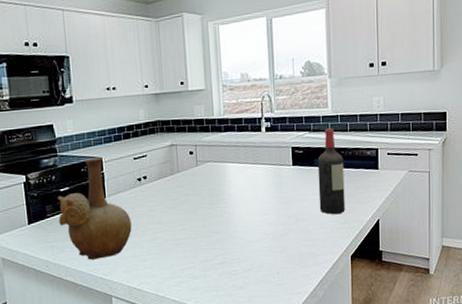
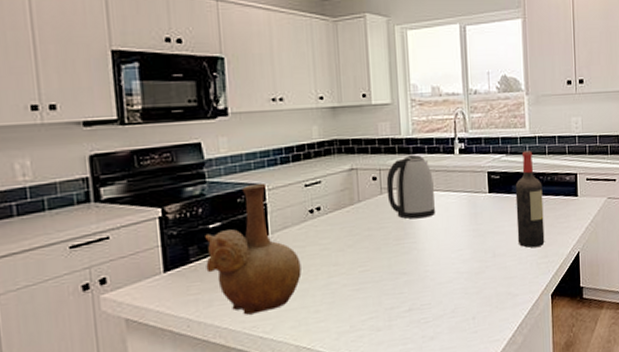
kettle: none [201,132,245,187] -> present [386,154,436,219]

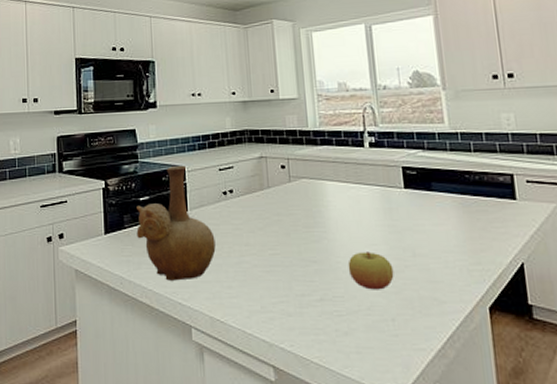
kettle: present [386,154,436,219] -> none [294,146,346,209]
apple: none [435,257,476,294] -> present [347,252,394,290]
wine bottle: present [515,150,545,248] -> none [435,147,477,252]

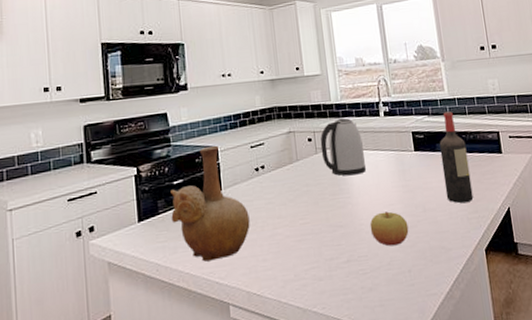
kettle: none [294,146,346,209] -> present [320,118,366,176]
wine bottle: none [435,147,477,252] -> present [439,111,474,203]

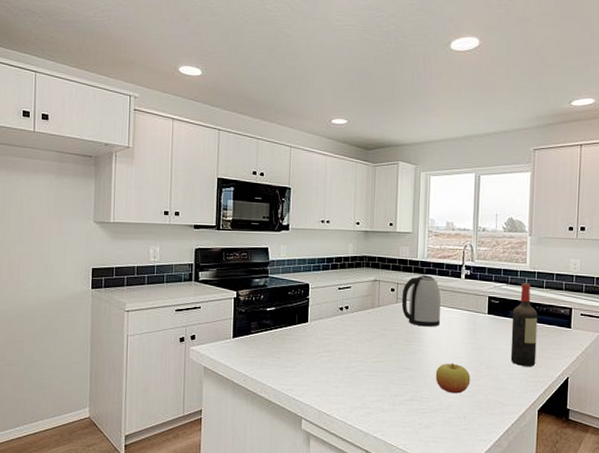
vase: present [170,145,250,262] -> none [261,282,329,380]

